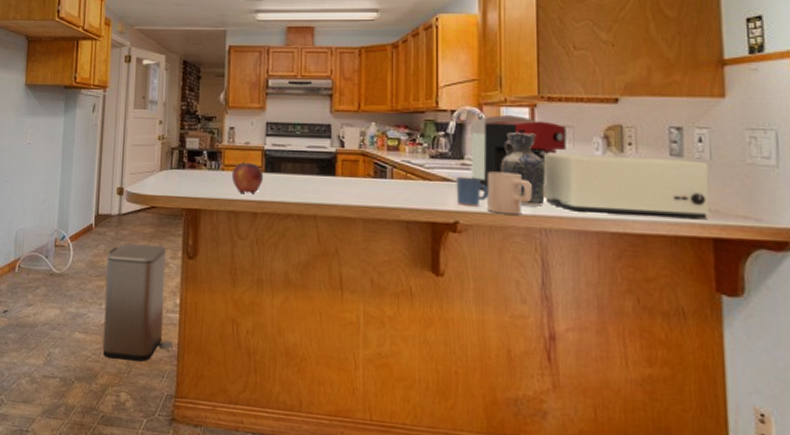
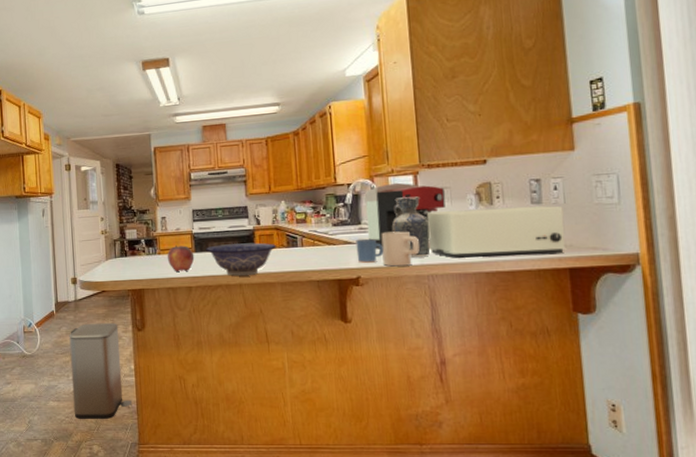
decorative bowl: none [277,166,362,206] -> present [205,242,277,276]

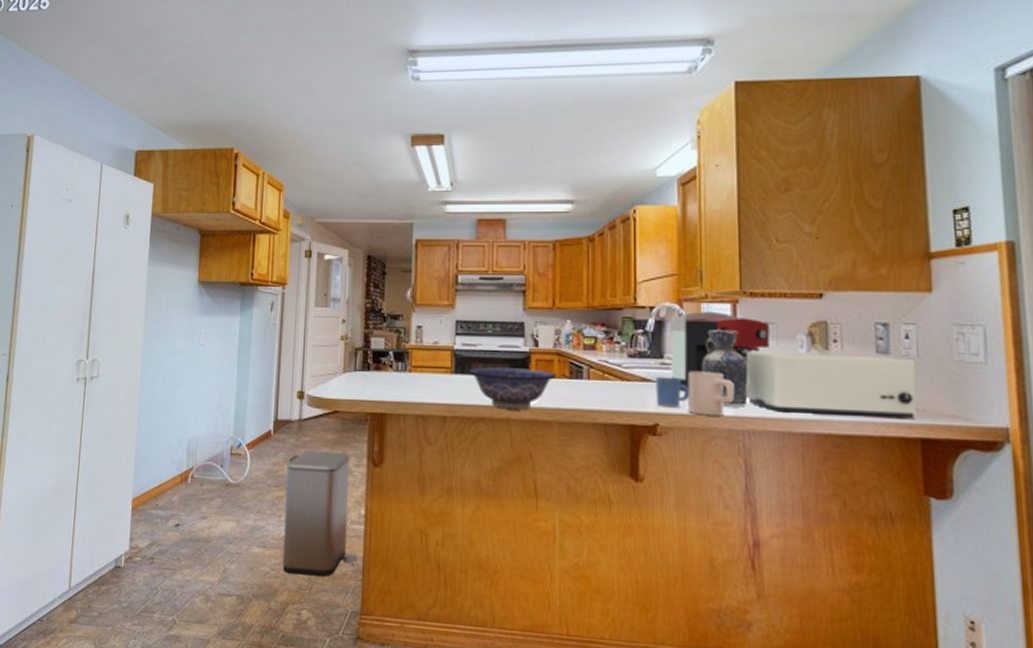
fruit: present [167,245,195,272] -> none [419,362,453,396]

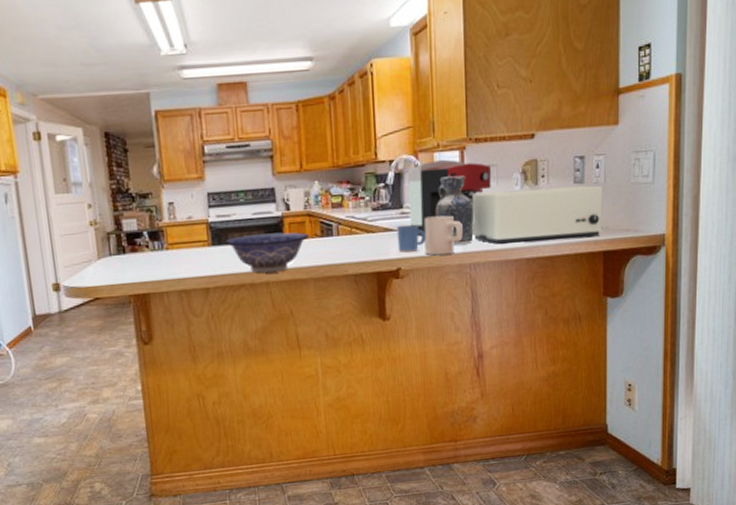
pedal bin: present [282,450,357,577] -> none [54,336,140,455]

